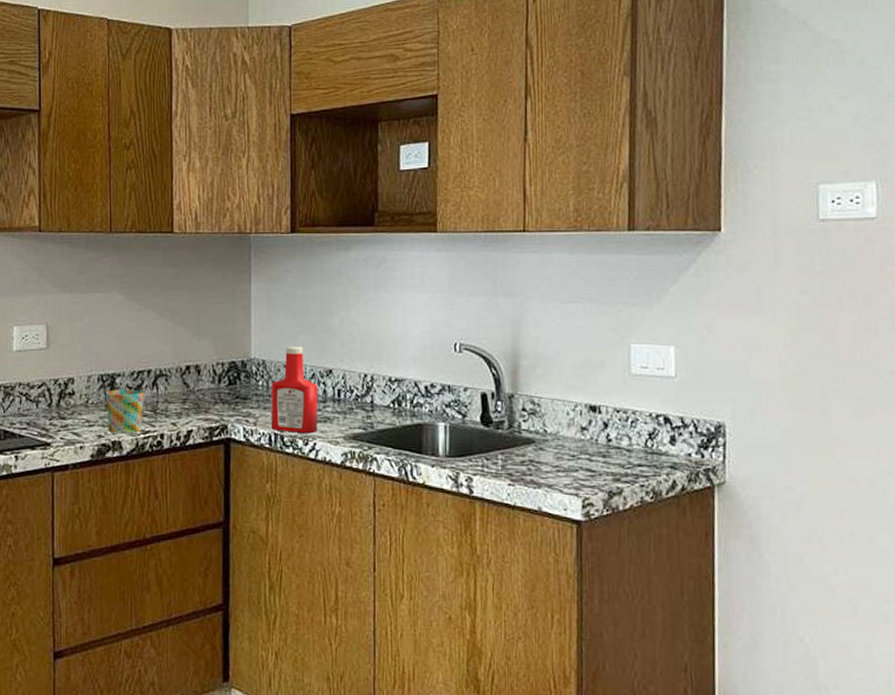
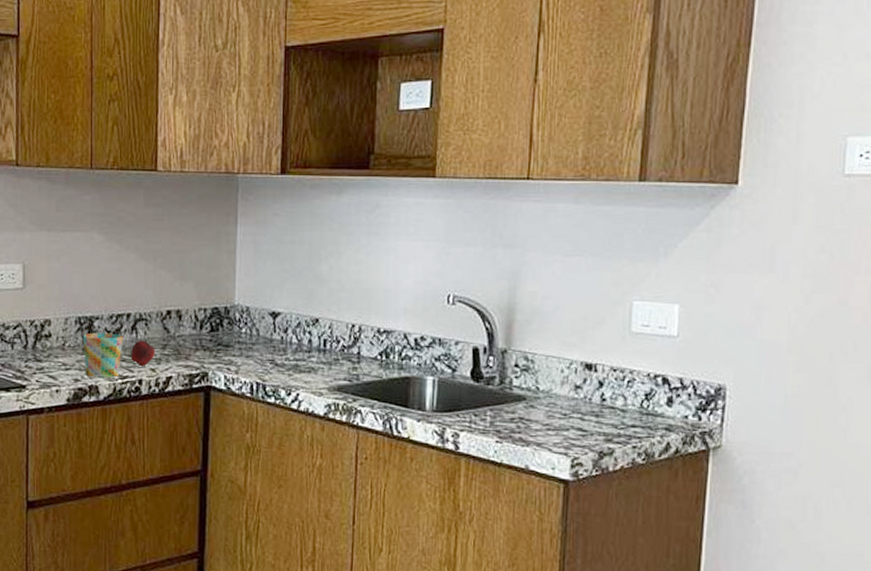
apple: none [152,394,176,422] -> present [130,339,156,367]
ketchup bottle: present [270,347,318,434] -> none [252,294,303,384]

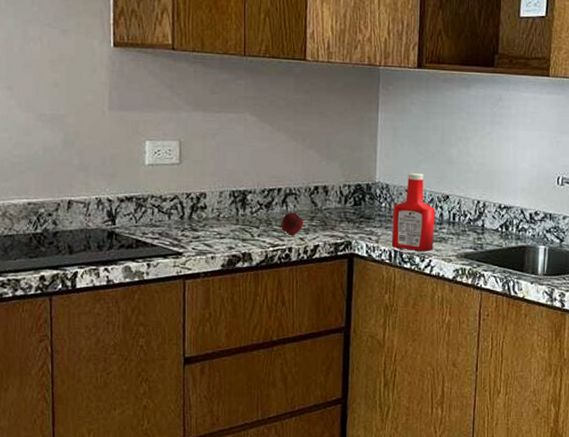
mug: present [82,332,124,378] -> none [236,205,275,246]
ketchup bottle: none [252,294,303,384] -> present [391,173,436,252]

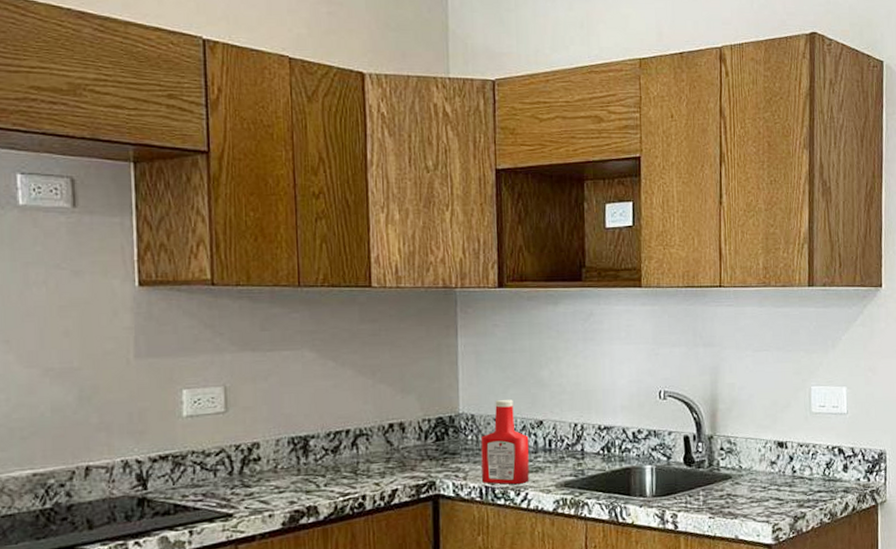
apple: present [281,211,304,236] -> none [351,453,379,482]

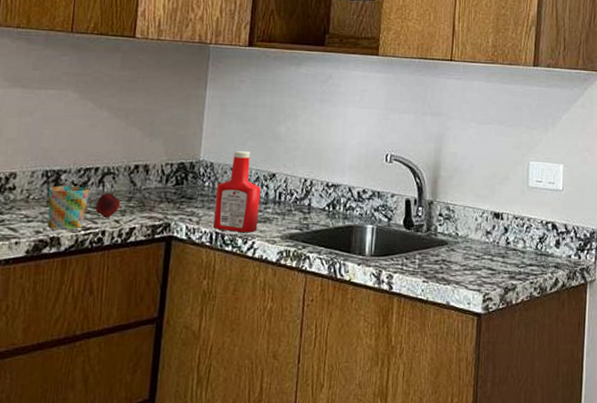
mug: none [297,450,344,498] -> present [47,185,90,229]
apple: none [351,453,379,482] -> present [95,191,121,219]

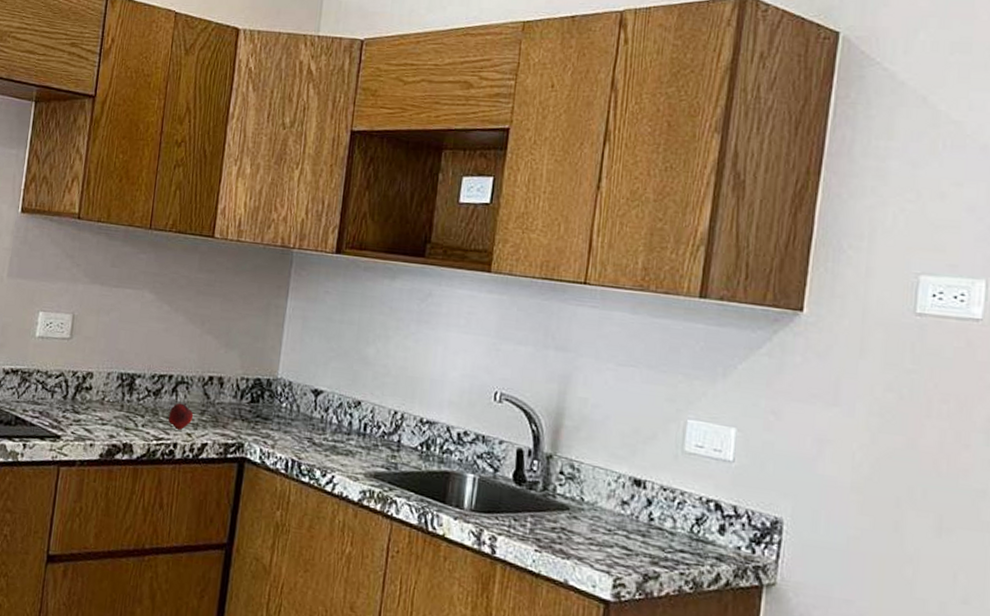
mug: present [47,185,90,229] -> none [120,390,164,438]
ketchup bottle: present [212,151,261,233] -> none [289,371,344,466]

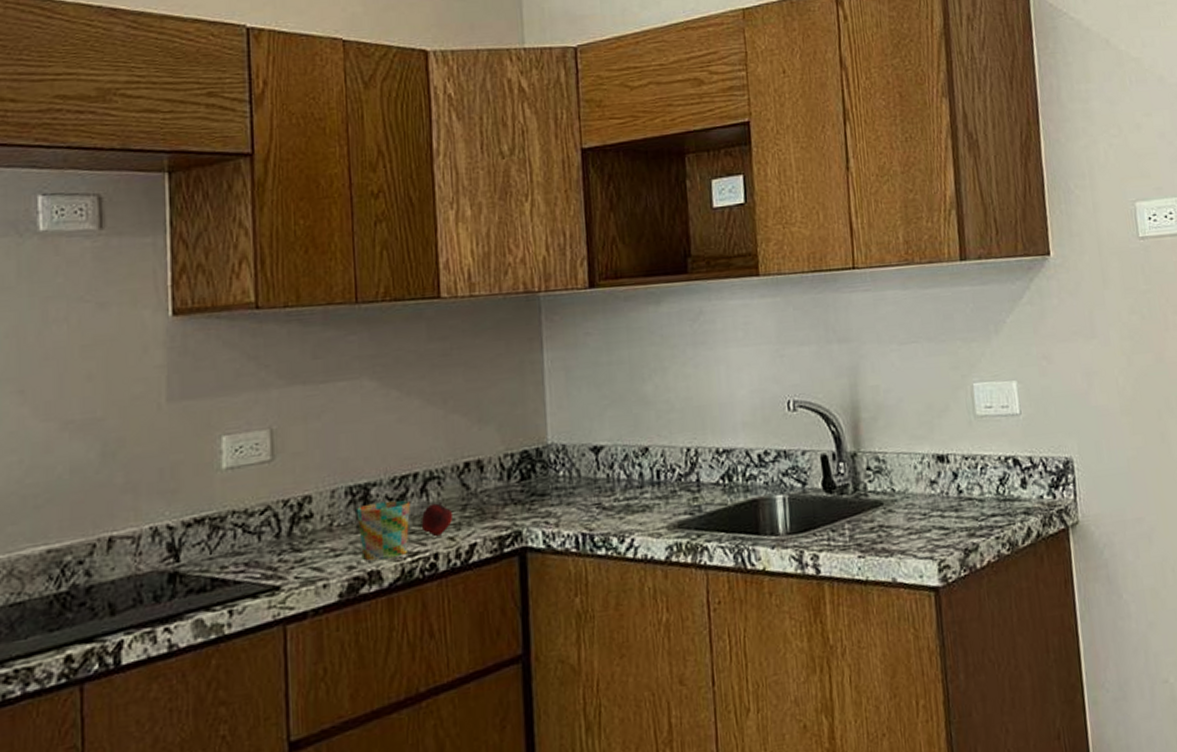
mug: none [120,390,164,438] -> present [356,500,411,561]

